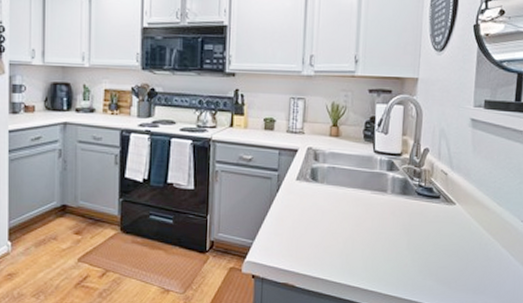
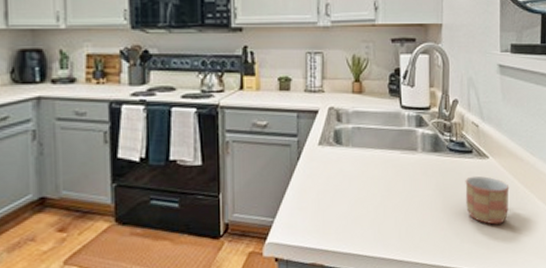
mug: none [430,219,474,266] -> present [465,176,510,225]

